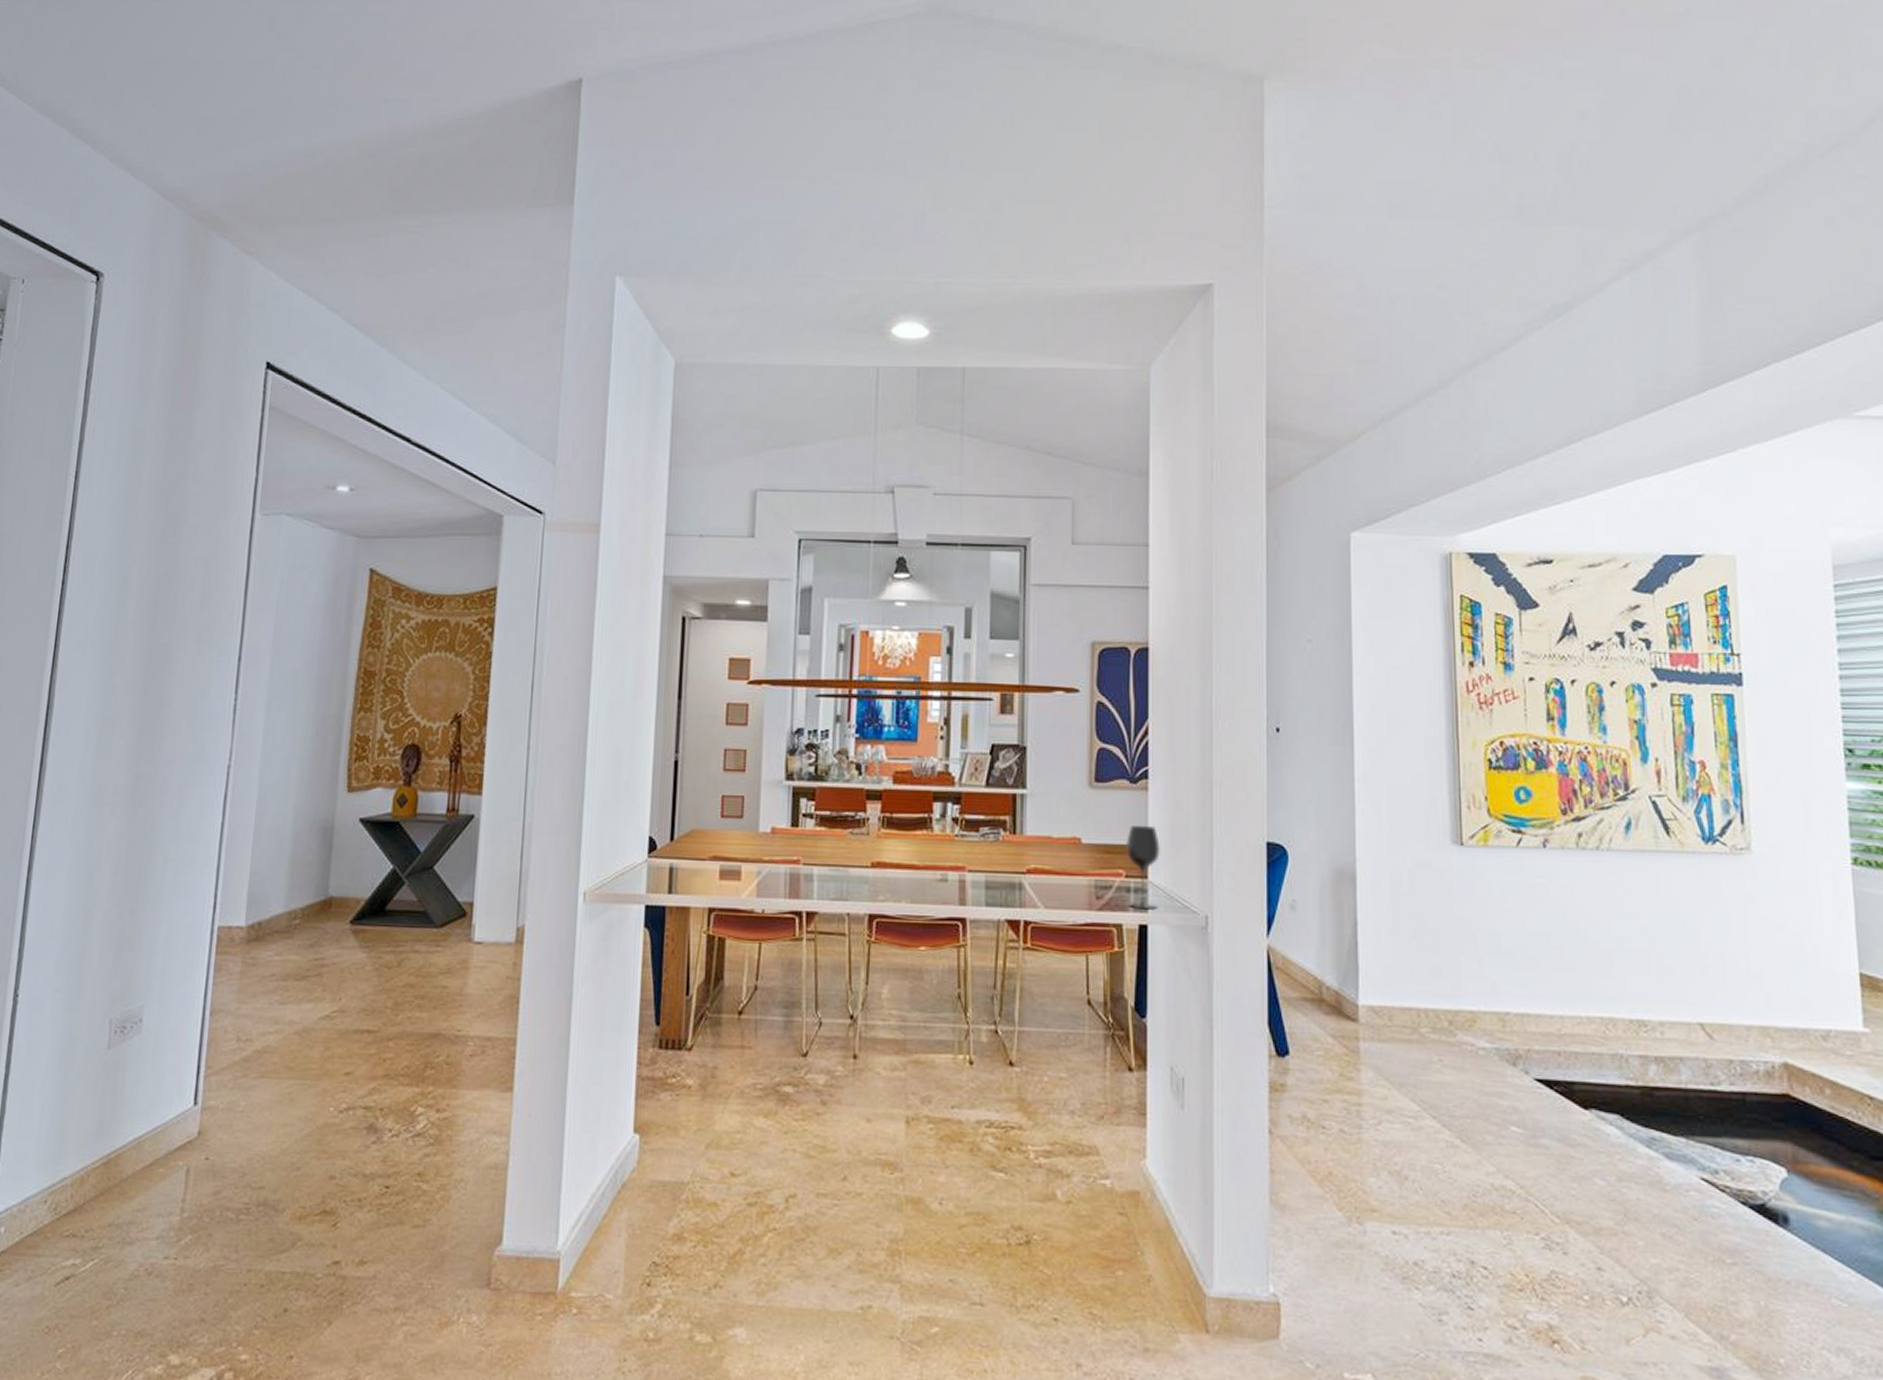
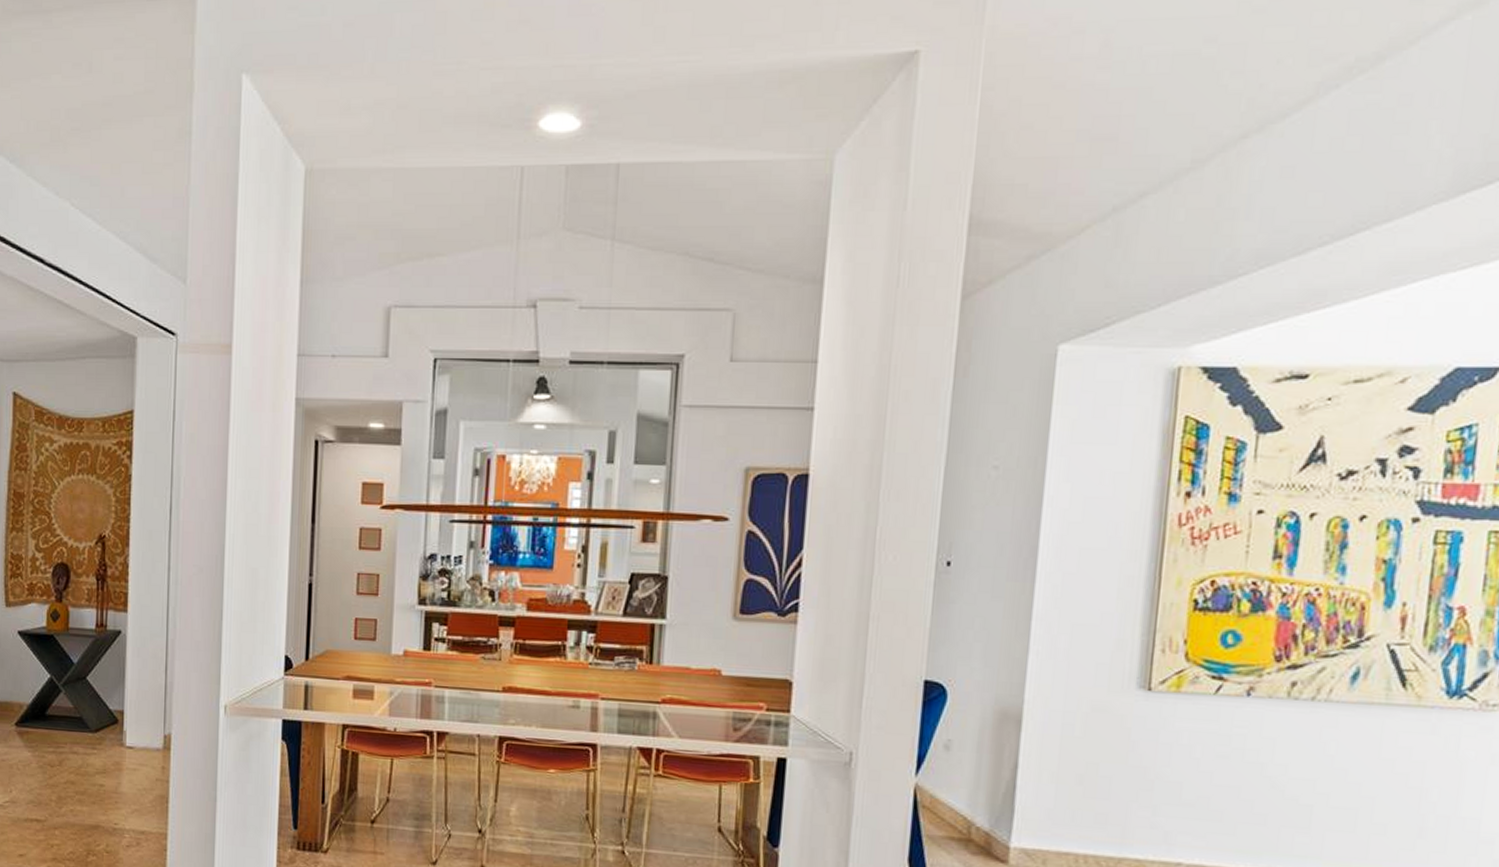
wine glass: present [1125,825,1160,910] -> none [767,659,806,744]

